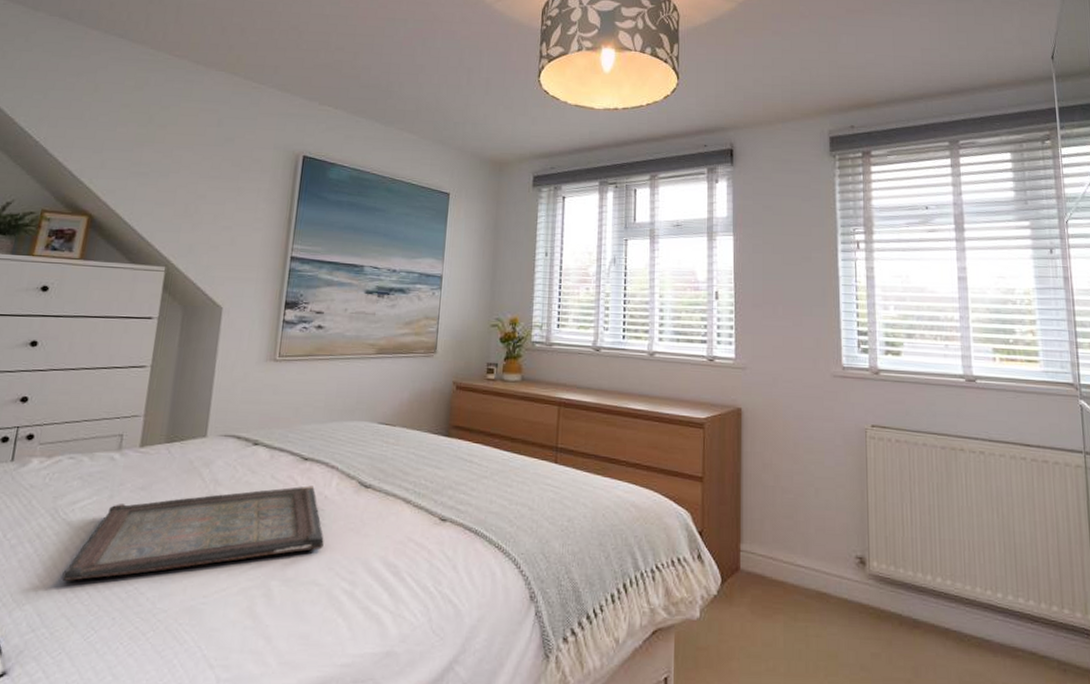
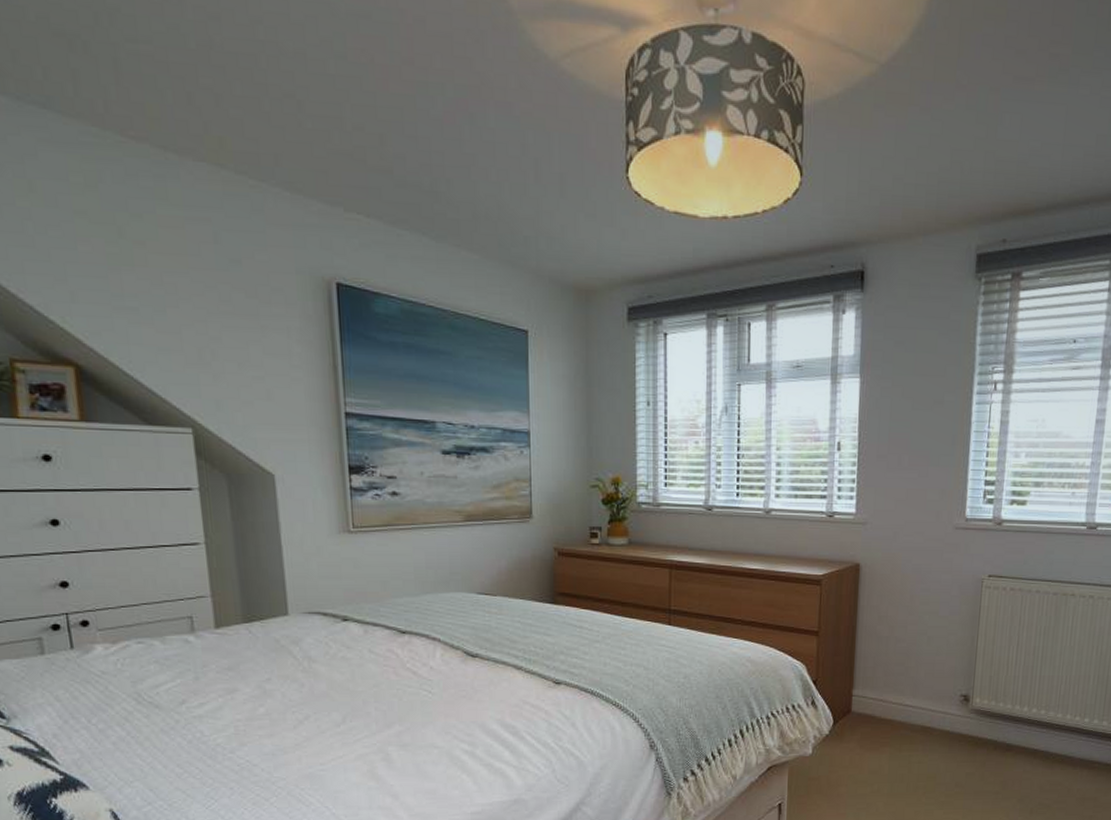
serving tray: present [62,486,324,581] -> none [165,658,437,759]

